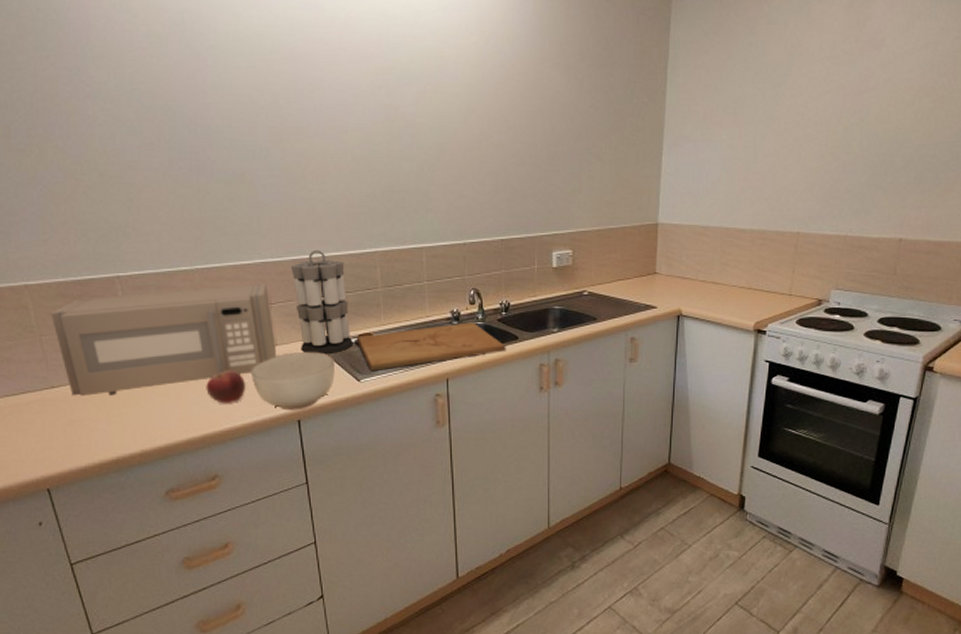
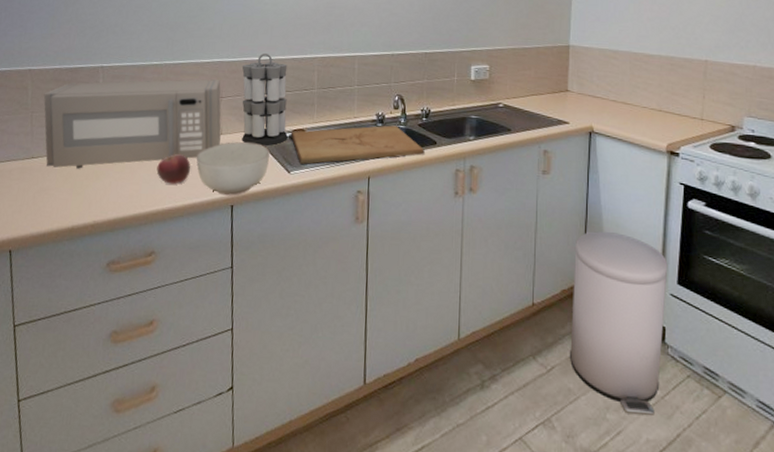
pedal bin: none [656,414,750,575] -> present [570,231,668,416]

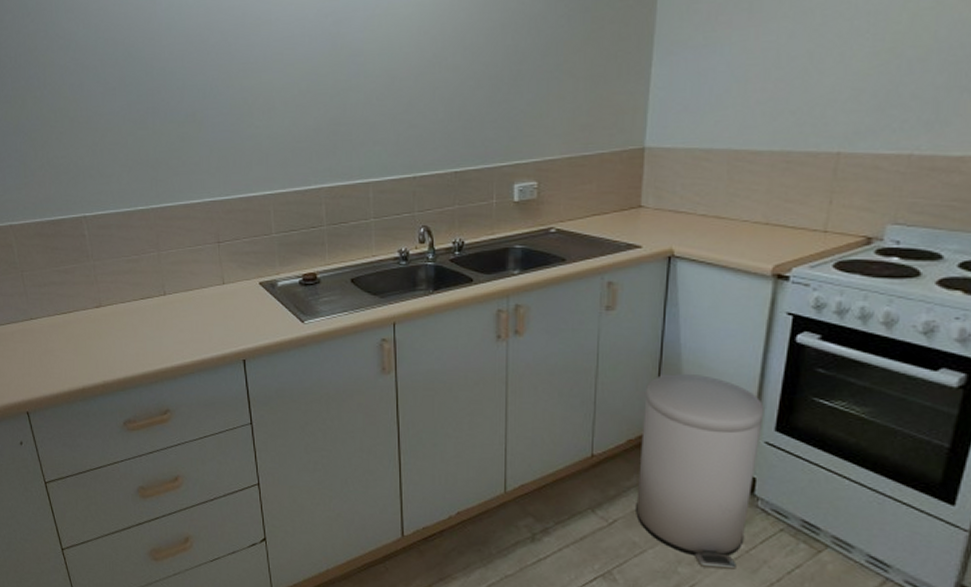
microwave: present [43,79,221,169] -> none [30,222,223,329]
fruit: present [156,154,191,184] -> none [159,308,196,340]
bowl: present [196,142,271,196] -> none [199,291,280,350]
spice rack: present [242,52,288,145] -> none [237,186,298,293]
cutting board: present [290,125,426,164] -> none [300,262,460,312]

